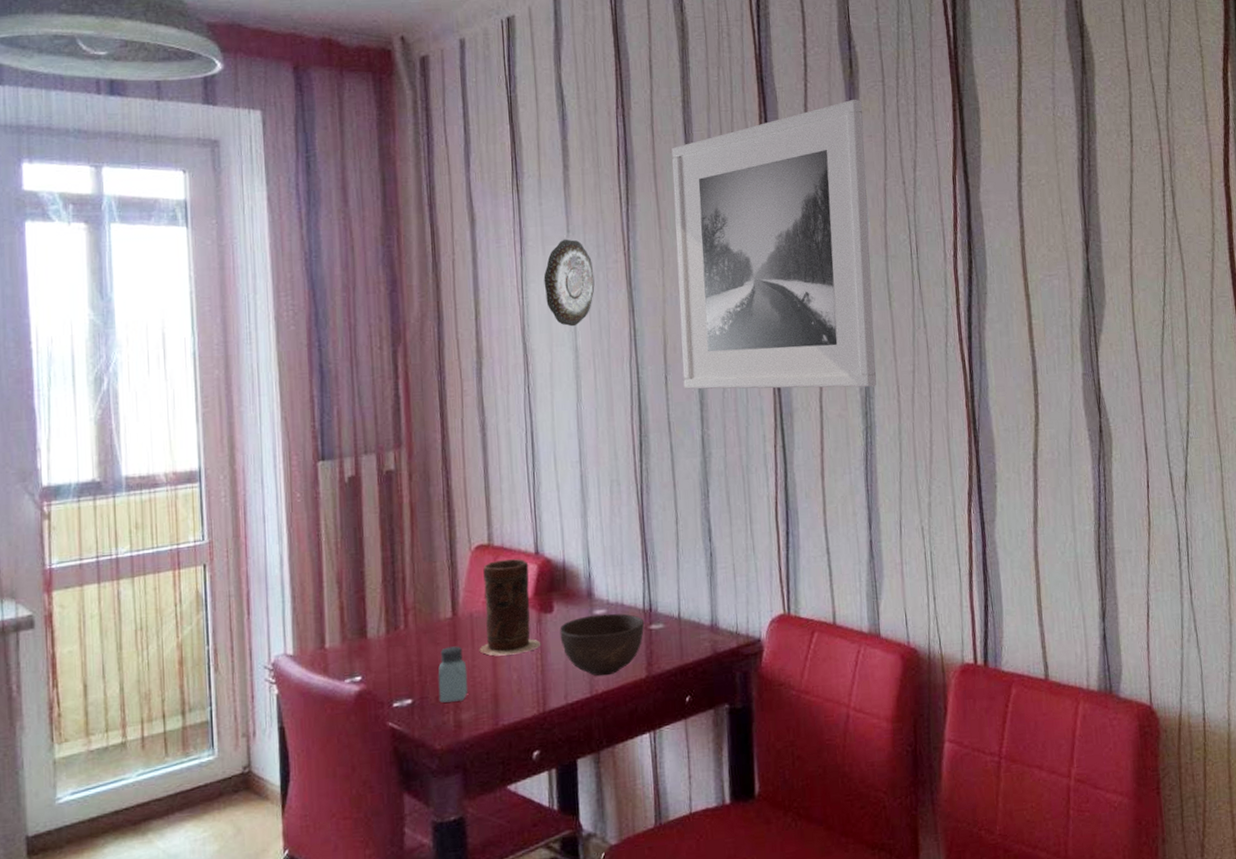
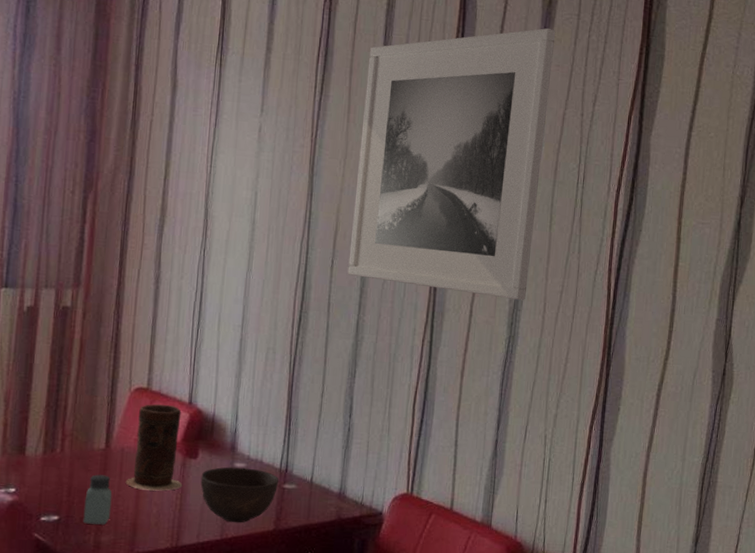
decorative plate: present [543,239,595,327] -> none [232,117,281,201]

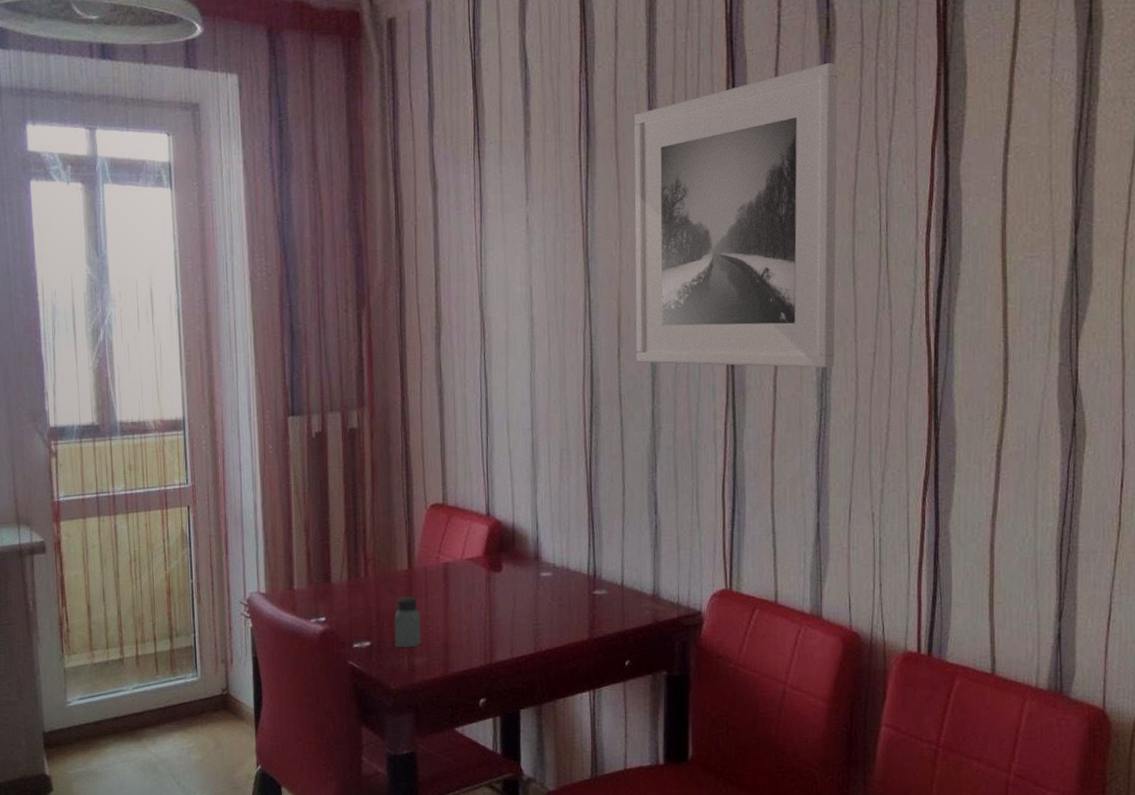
vase: present [125,404,183,491] -> none [432,518,490,609]
bowl: present [200,467,279,523] -> none [507,577,589,635]

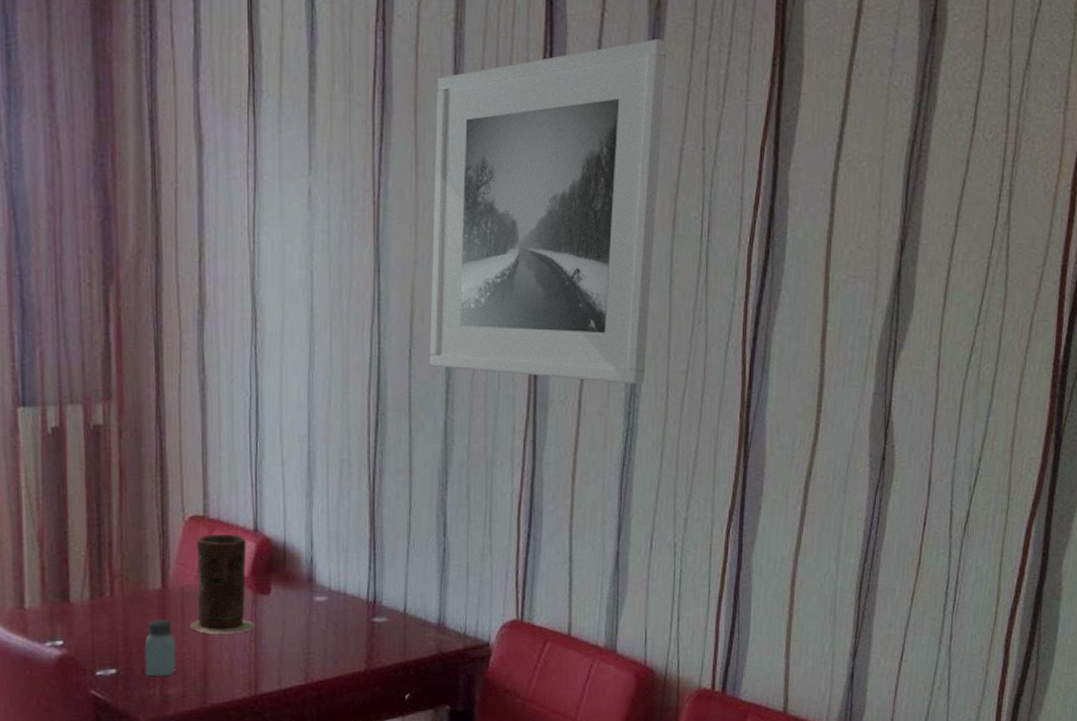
vase: none [432,518,490,609] -> present [189,533,256,634]

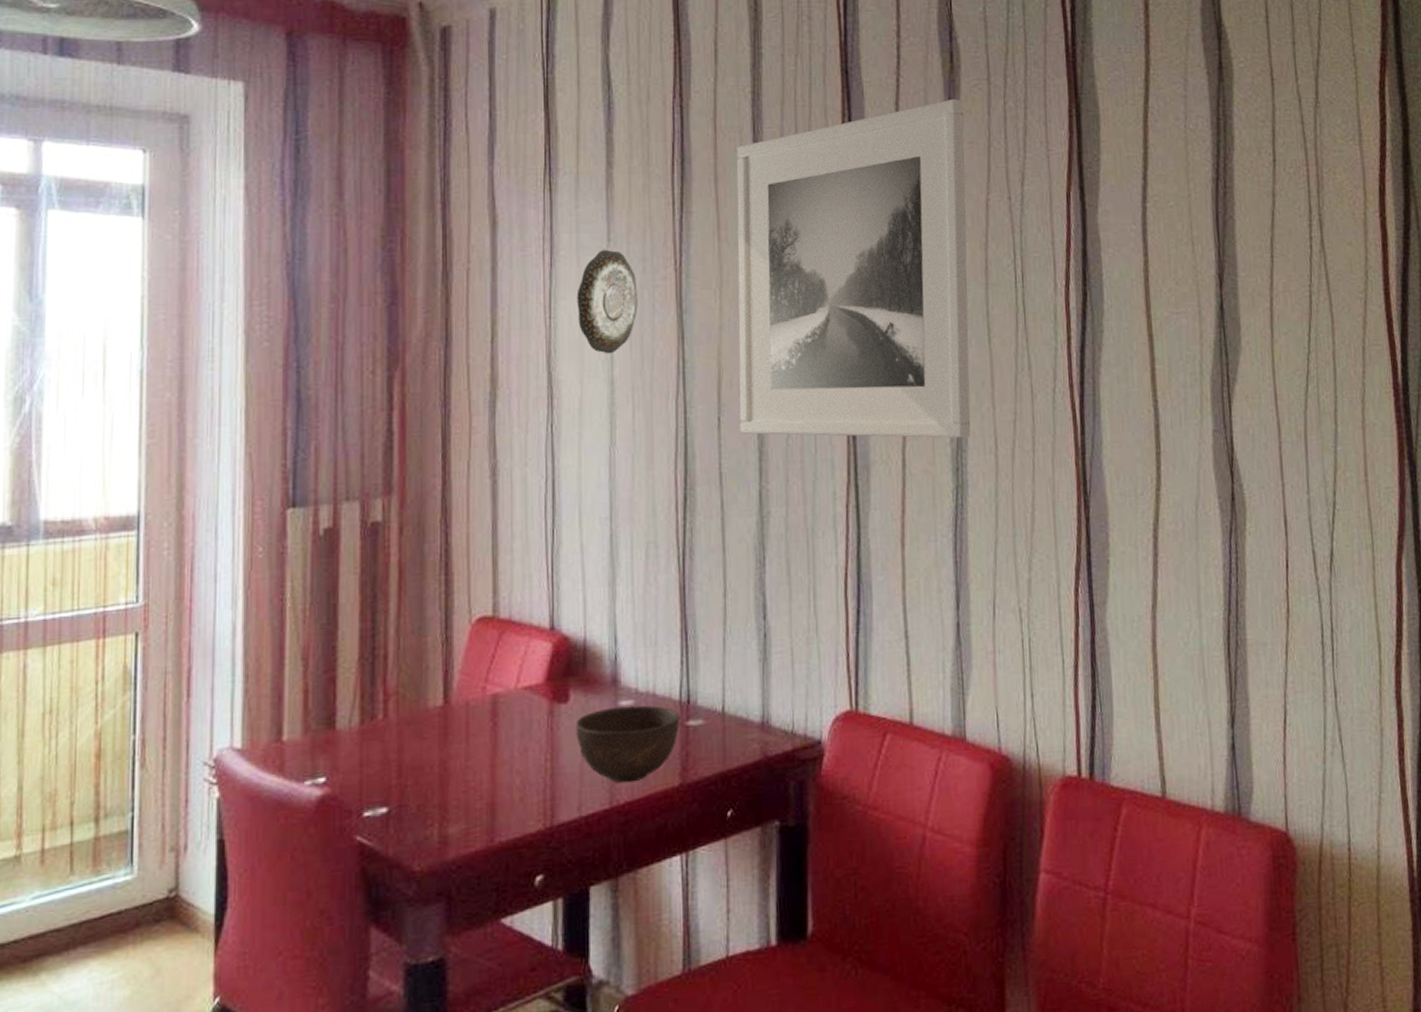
saltshaker: present [144,619,176,676] -> none [421,741,459,813]
vase: present [189,533,256,634] -> none [474,634,552,756]
bowl: none [276,601,368,665] -> present [576,705,681,783]
decorative plate: none [279,176,337,282] -> present [576,249,638,354]

